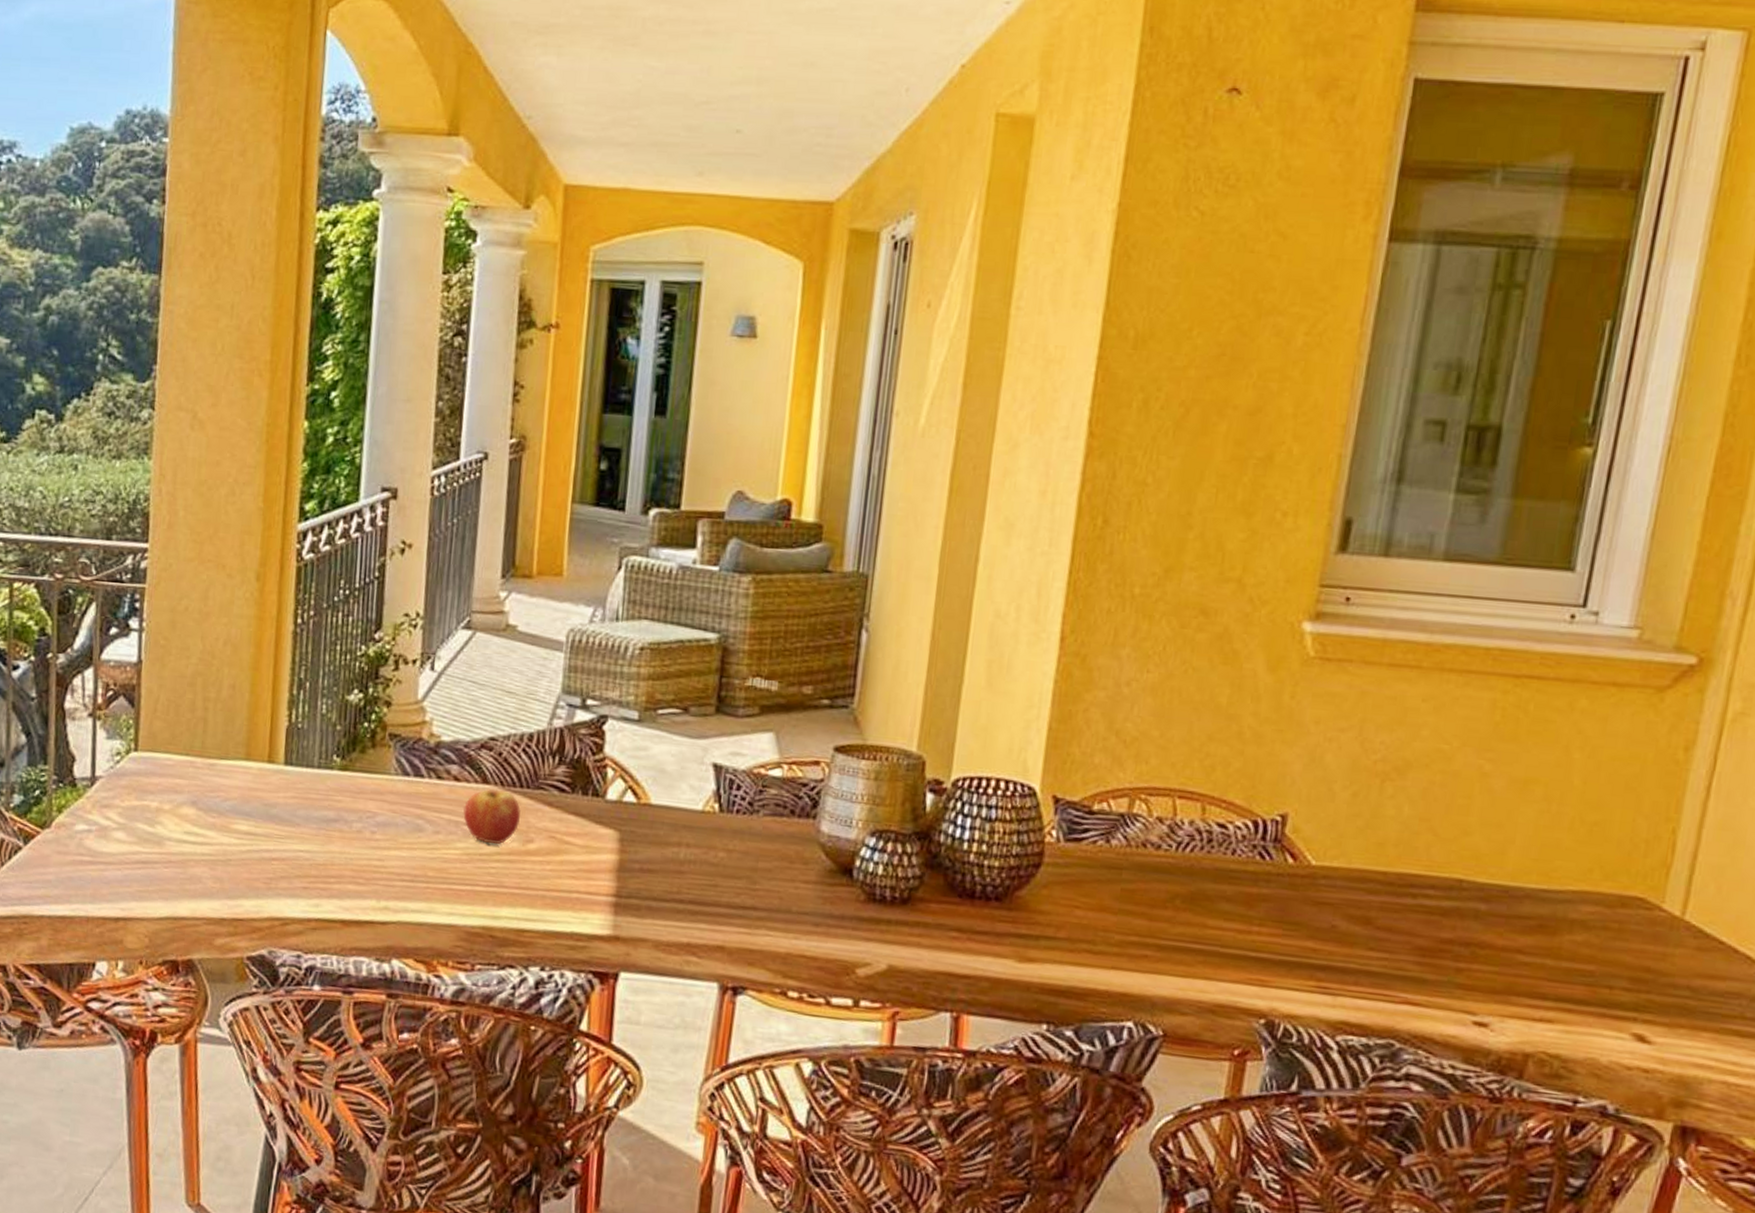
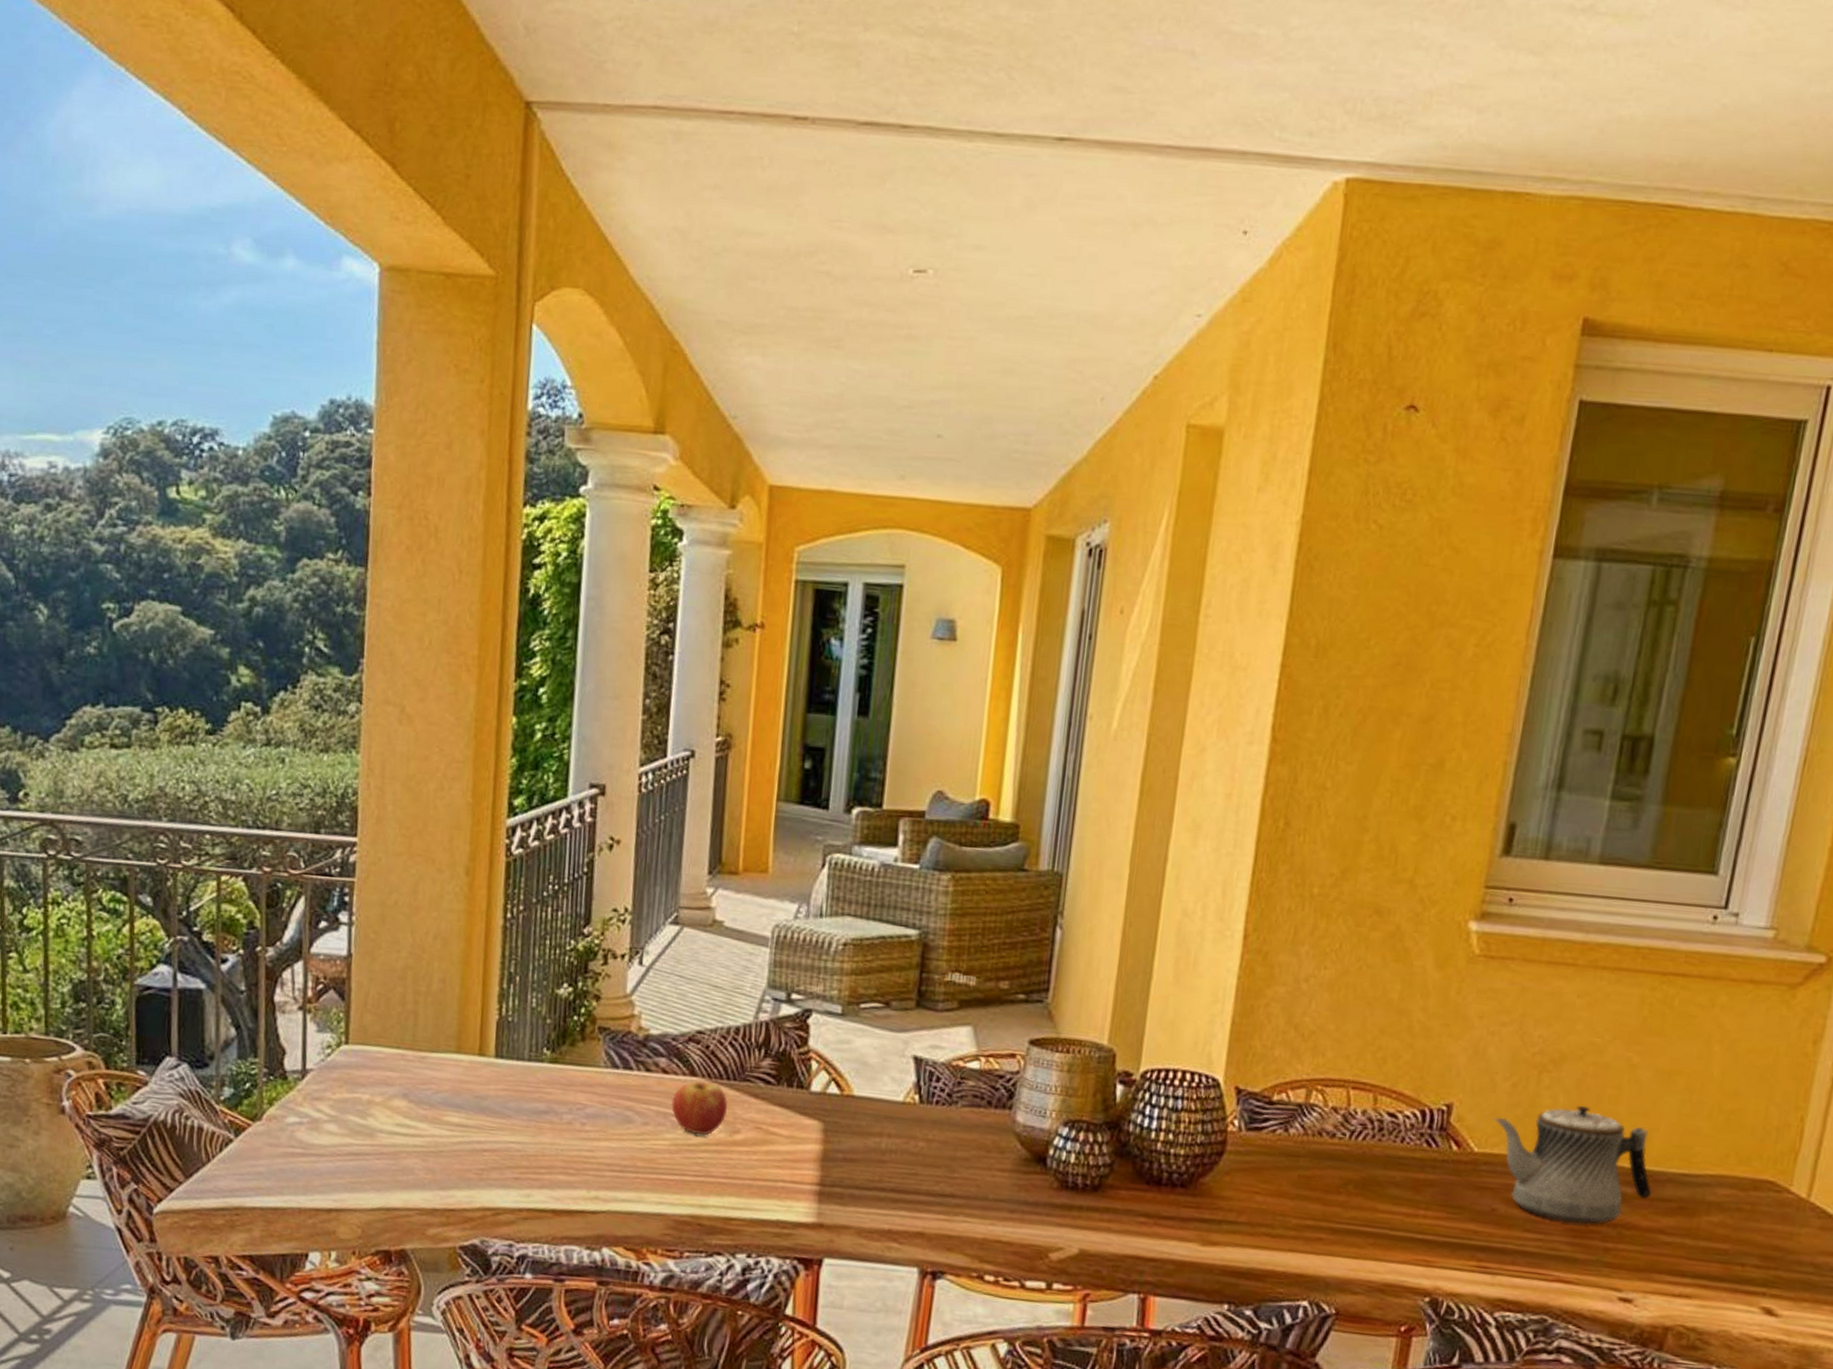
teapot: none [1333,816,1508,943] -> present [1494,1105,1652,1224]

